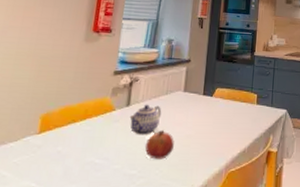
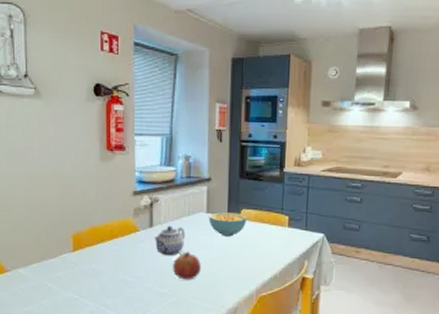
cereal bowl: none [185,91,221,114] -> present [209,212,248,237]

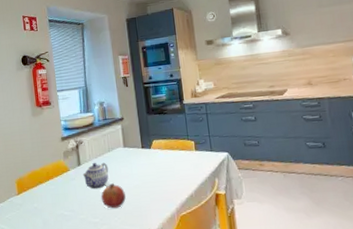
cereal bowl: present [209,212,248,237] -> none [126,144,159,166]

